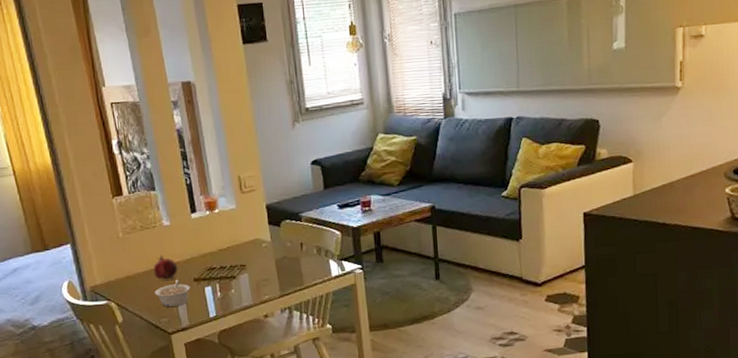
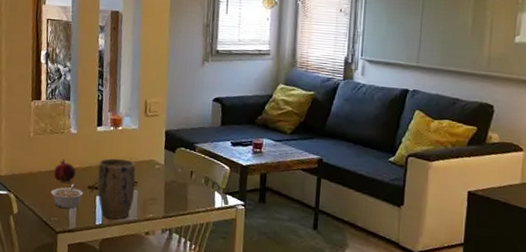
plant pot: none [200,243,245,309] -> present [97,158,136,219]

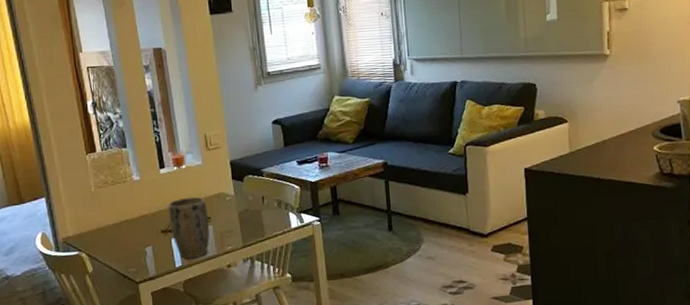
legume: present [50,183,84,209] -> none [123,231,158,257]
fruit: present [53,158,76,182] -> none [123,207,146,232]

